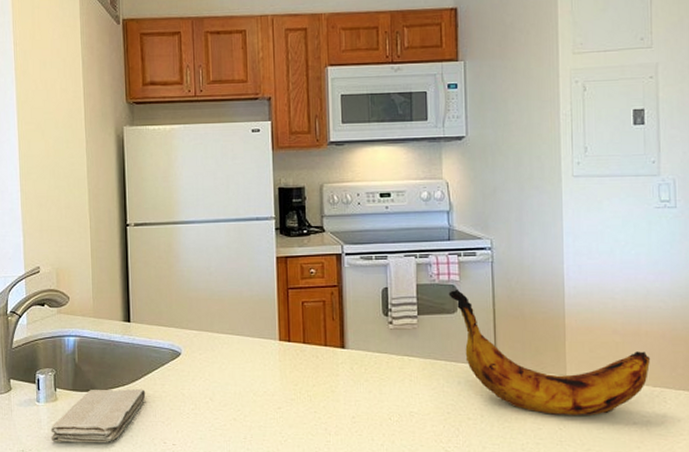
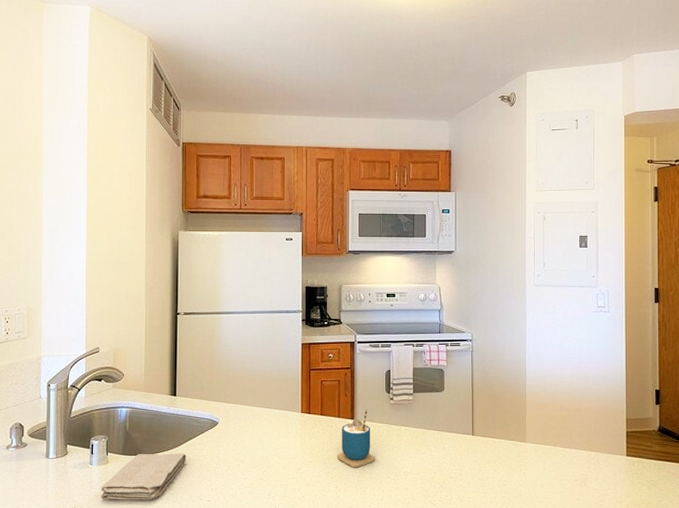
cup: none [325,335,373,407] -> present [337,409,376,468]
banana: present [448,289,650,415] -> none [438,372,588,474]

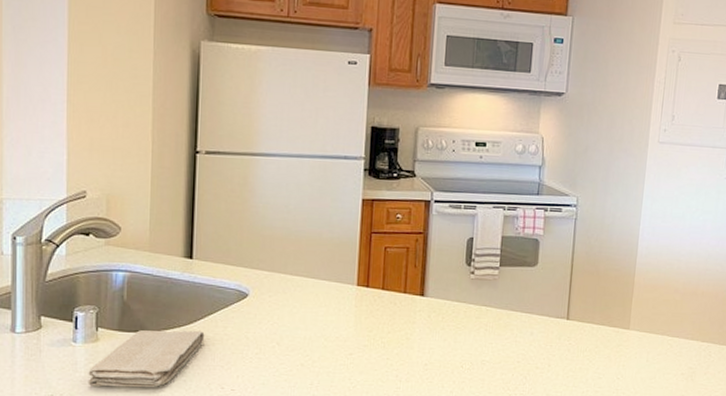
cup: present [337,409,376,468] -> none [400,283,448,354]

